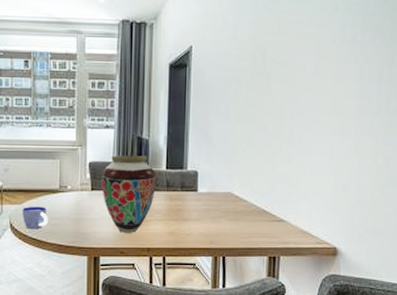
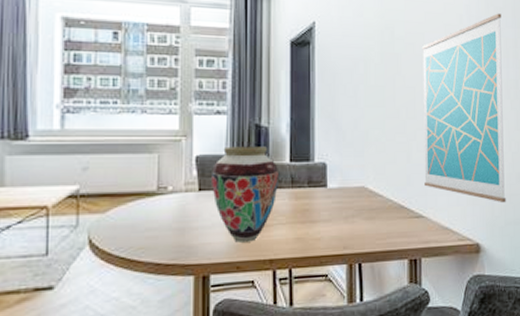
cup: present [22,206,49,230] -> none [106,214,143,246]
wall art: none [287,31,379,213] -> present [422,13,506,203]

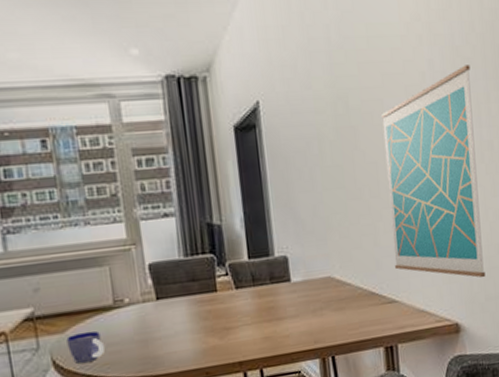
cup: none [106,214,143,246] -> present [66,331,106,364]
vase: present [212,146,278,243] -> none [167,245,239,348]

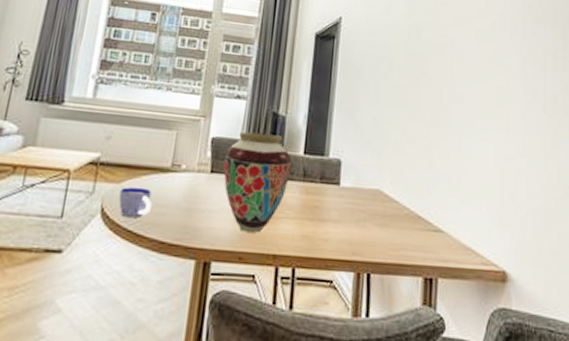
vase: none [167,245,239,348] -> present [223,131,291,233]
wall art: present [382,65,486,278] -> none [446,22,540,229]

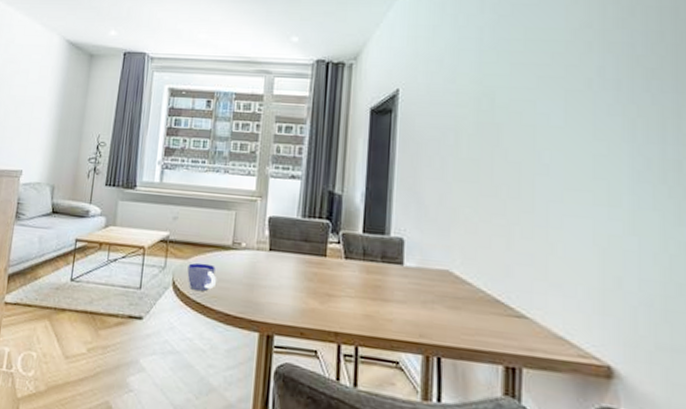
vase: present [223,131,291,233] -> none [282,210,350,310]

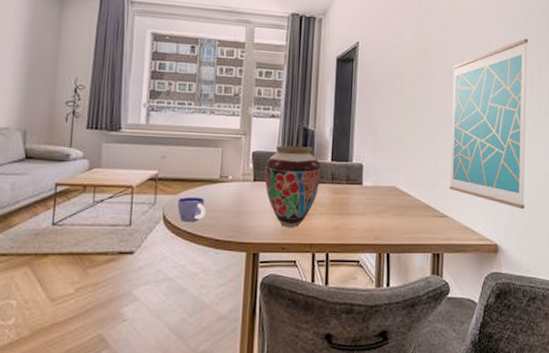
vase: none [282,210,350,310] -> present [264,145,321,227]
wall art: none [530,75,658,321] -> present [449,38,528,210]

